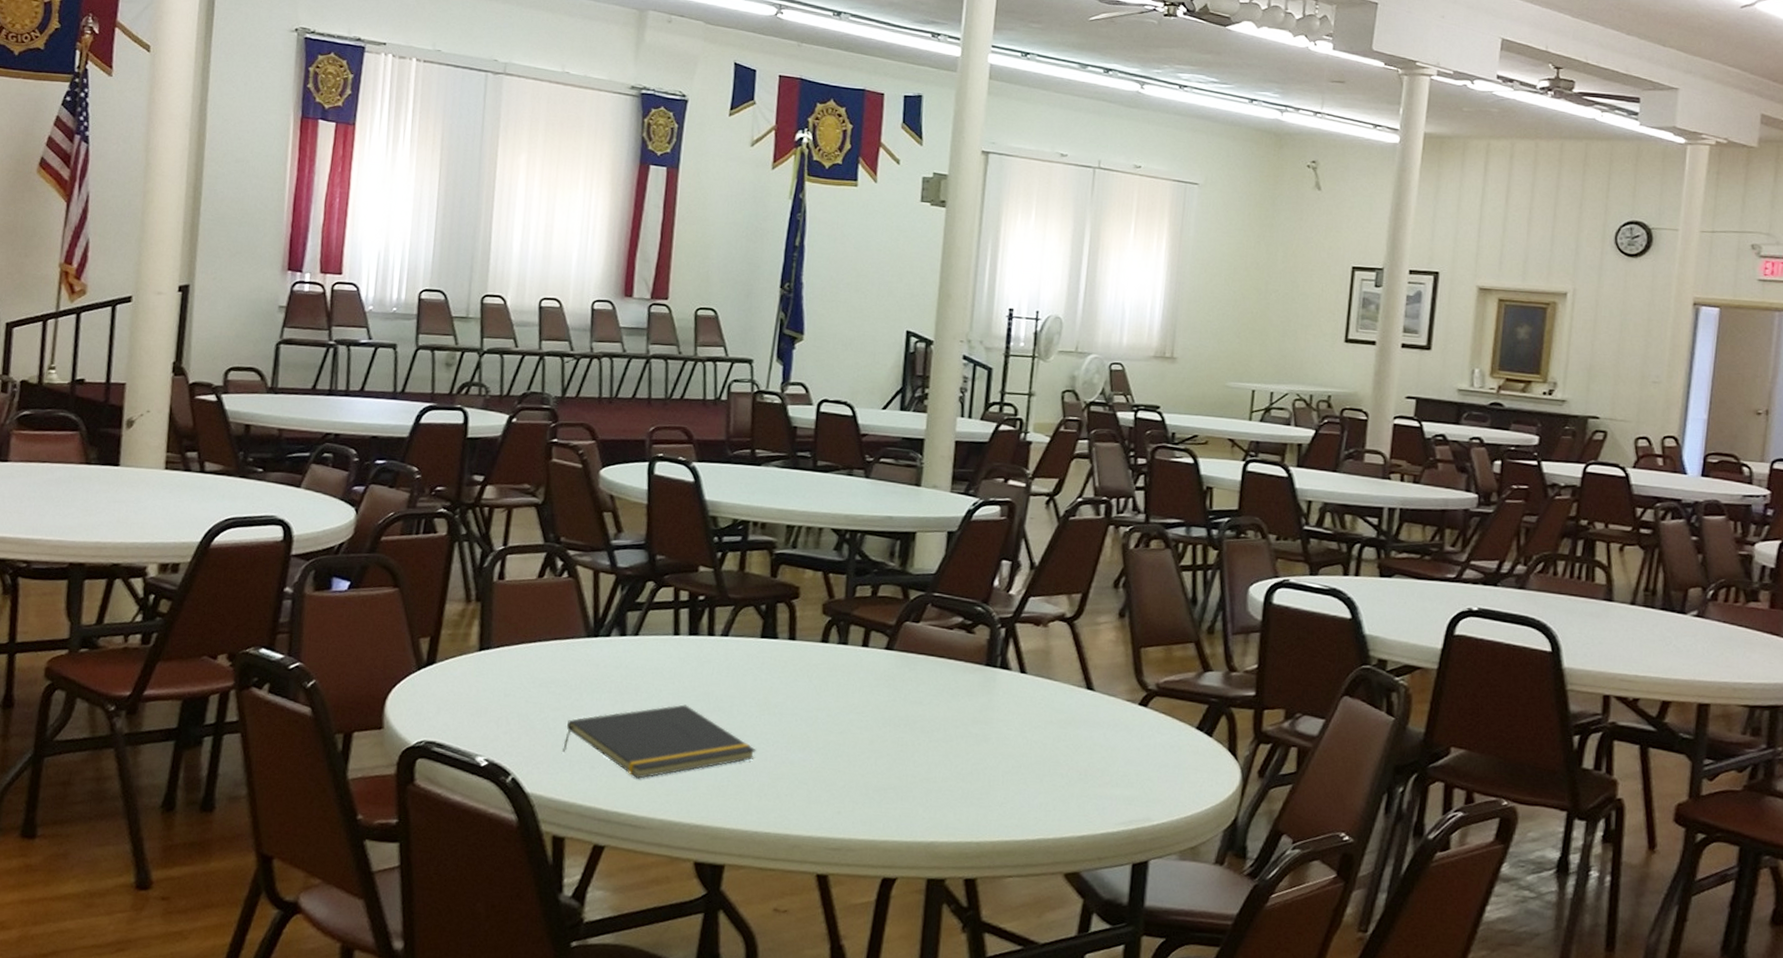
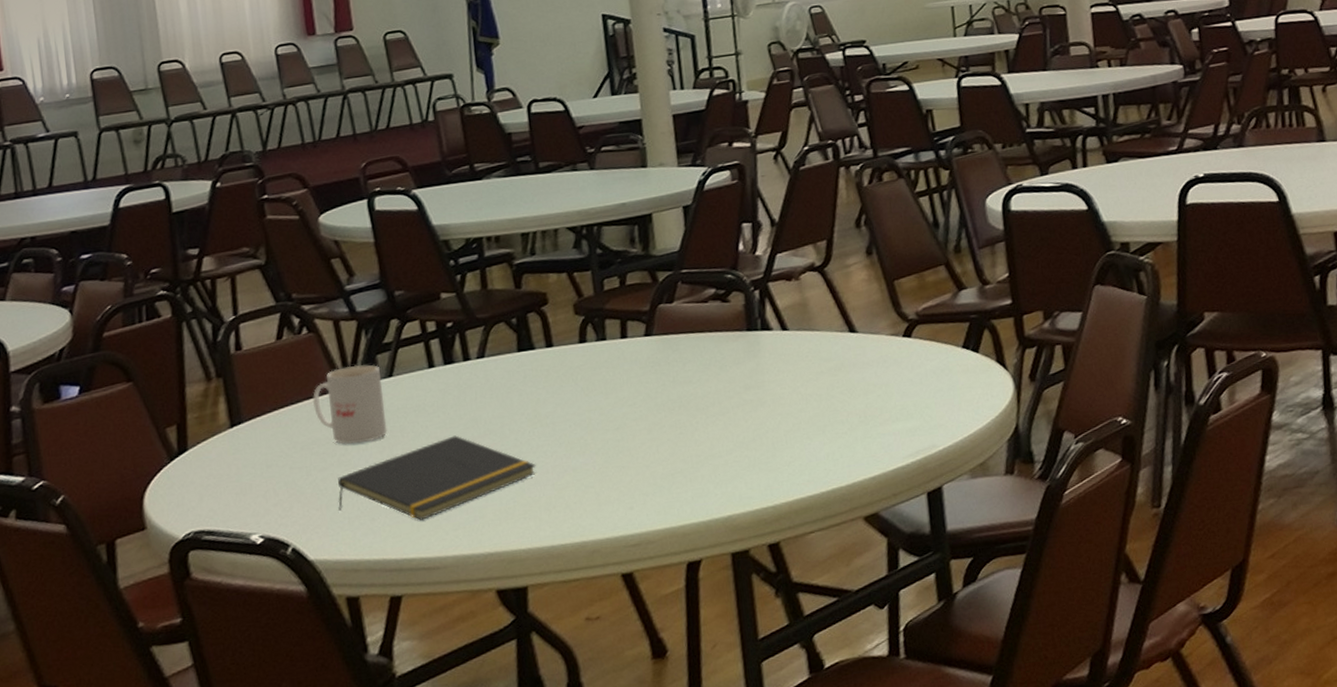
mug: none [558,616,629,694] -> present [312,364,388,445]

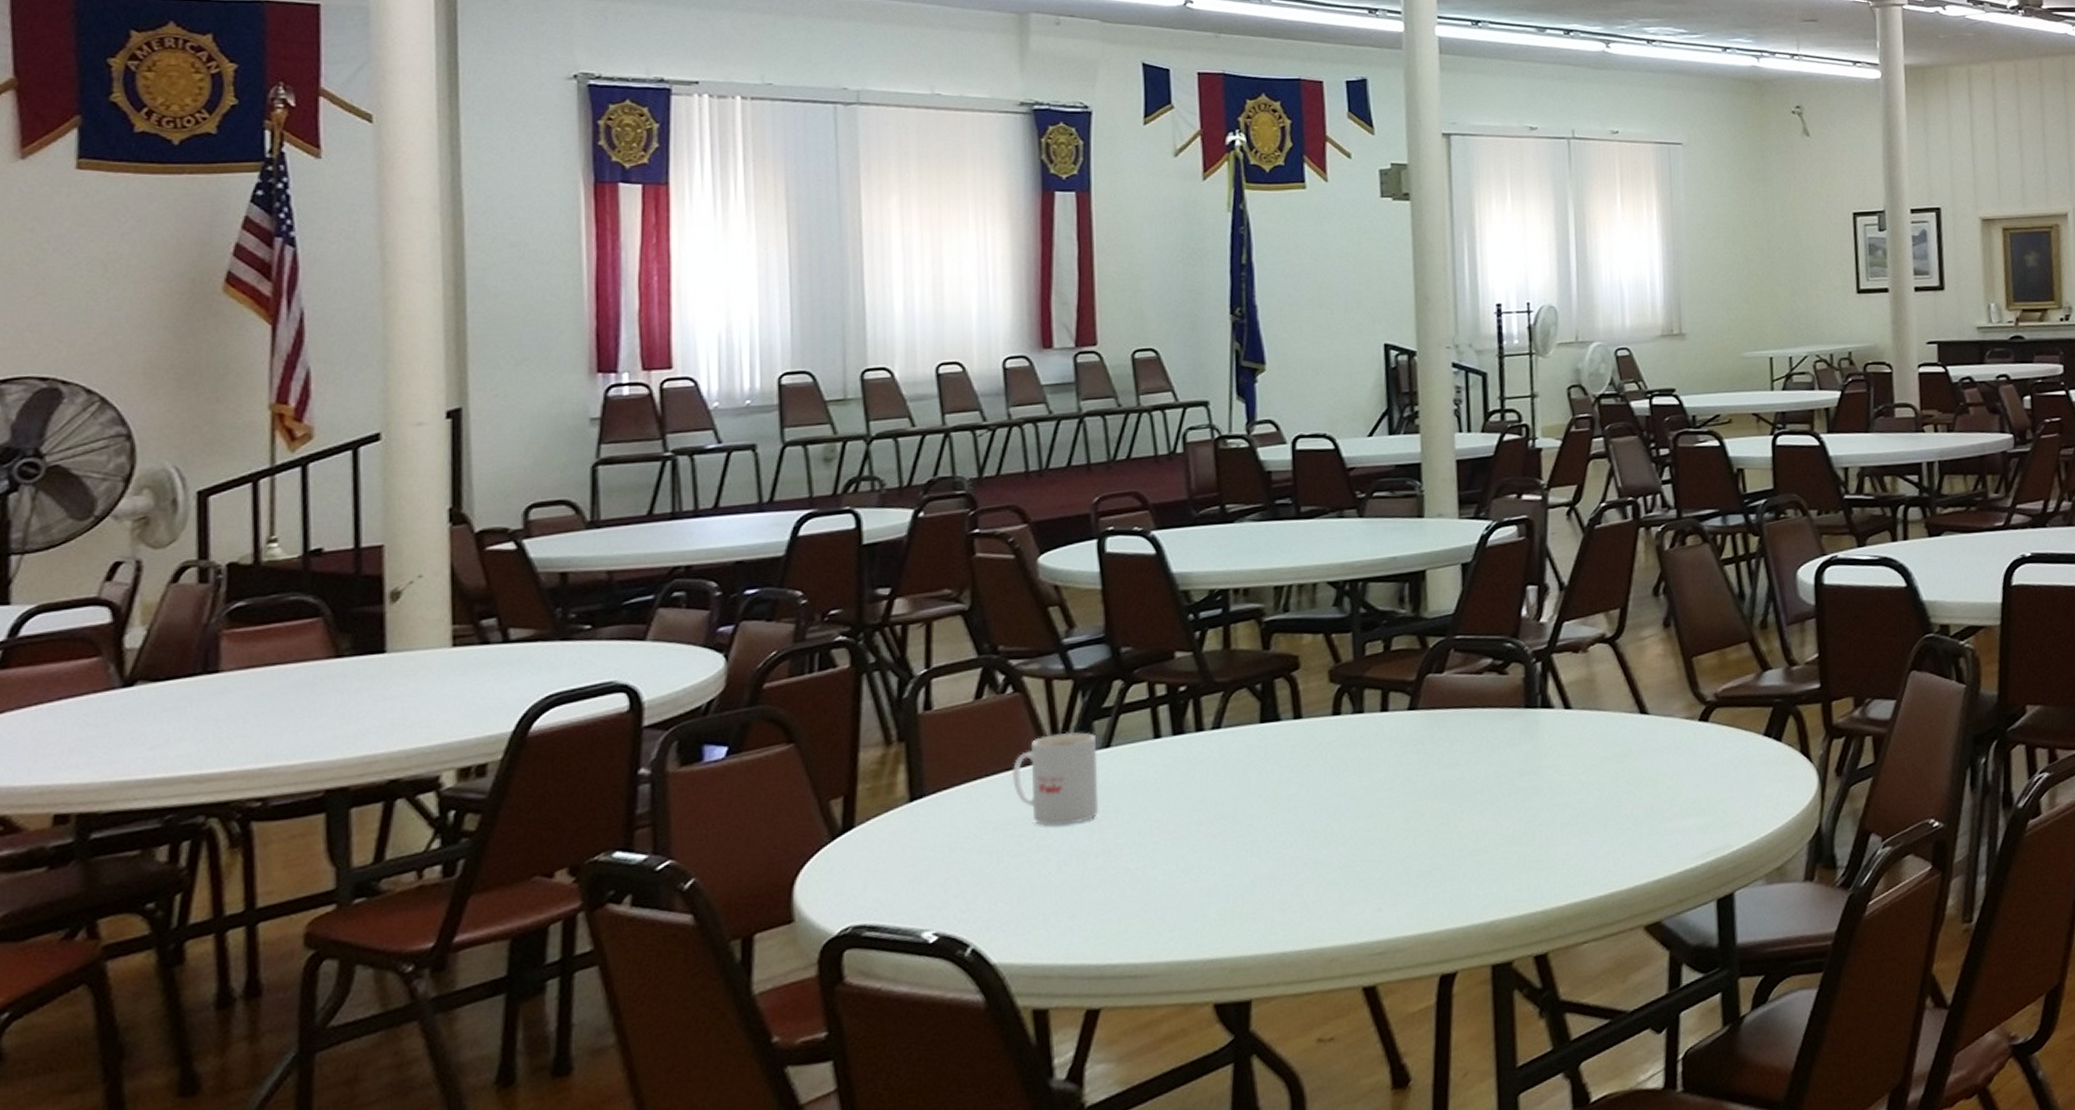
notepad: present [338,435,536,520] -> none [1032,819,1272,919]

